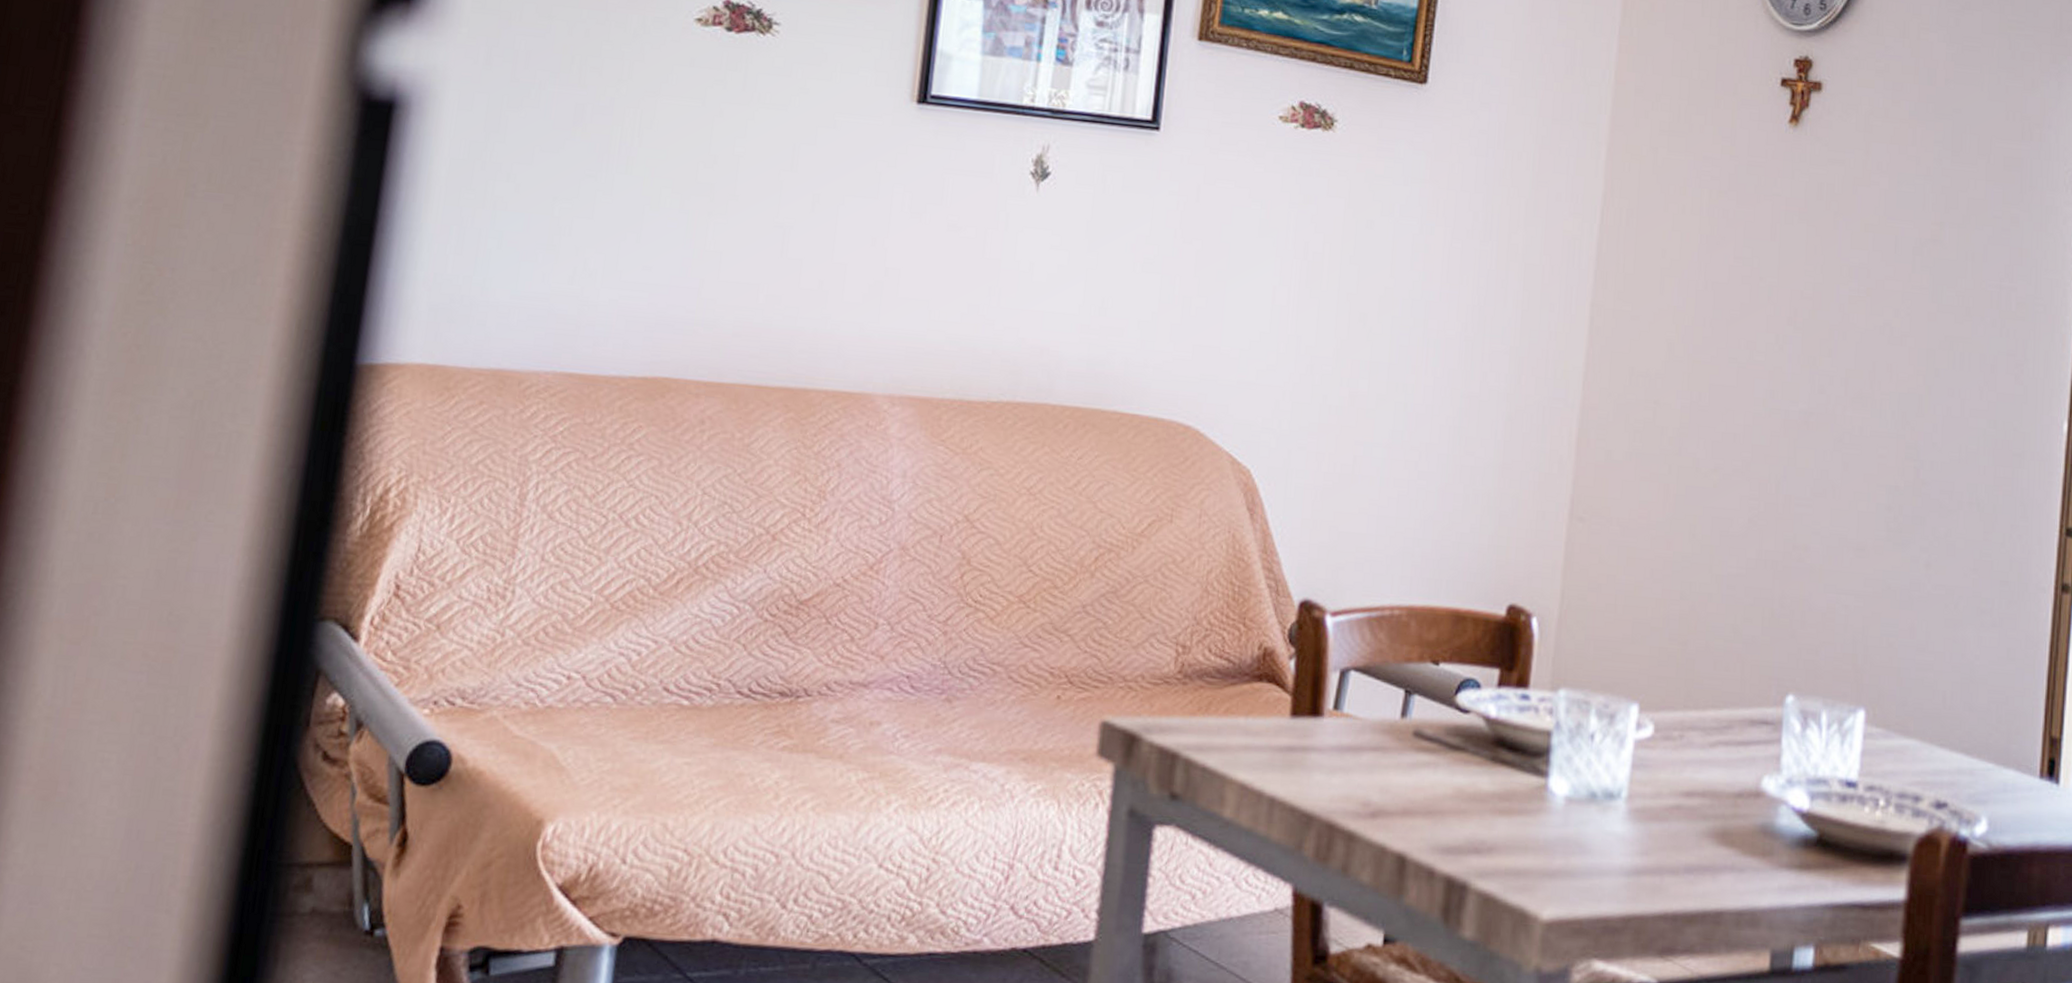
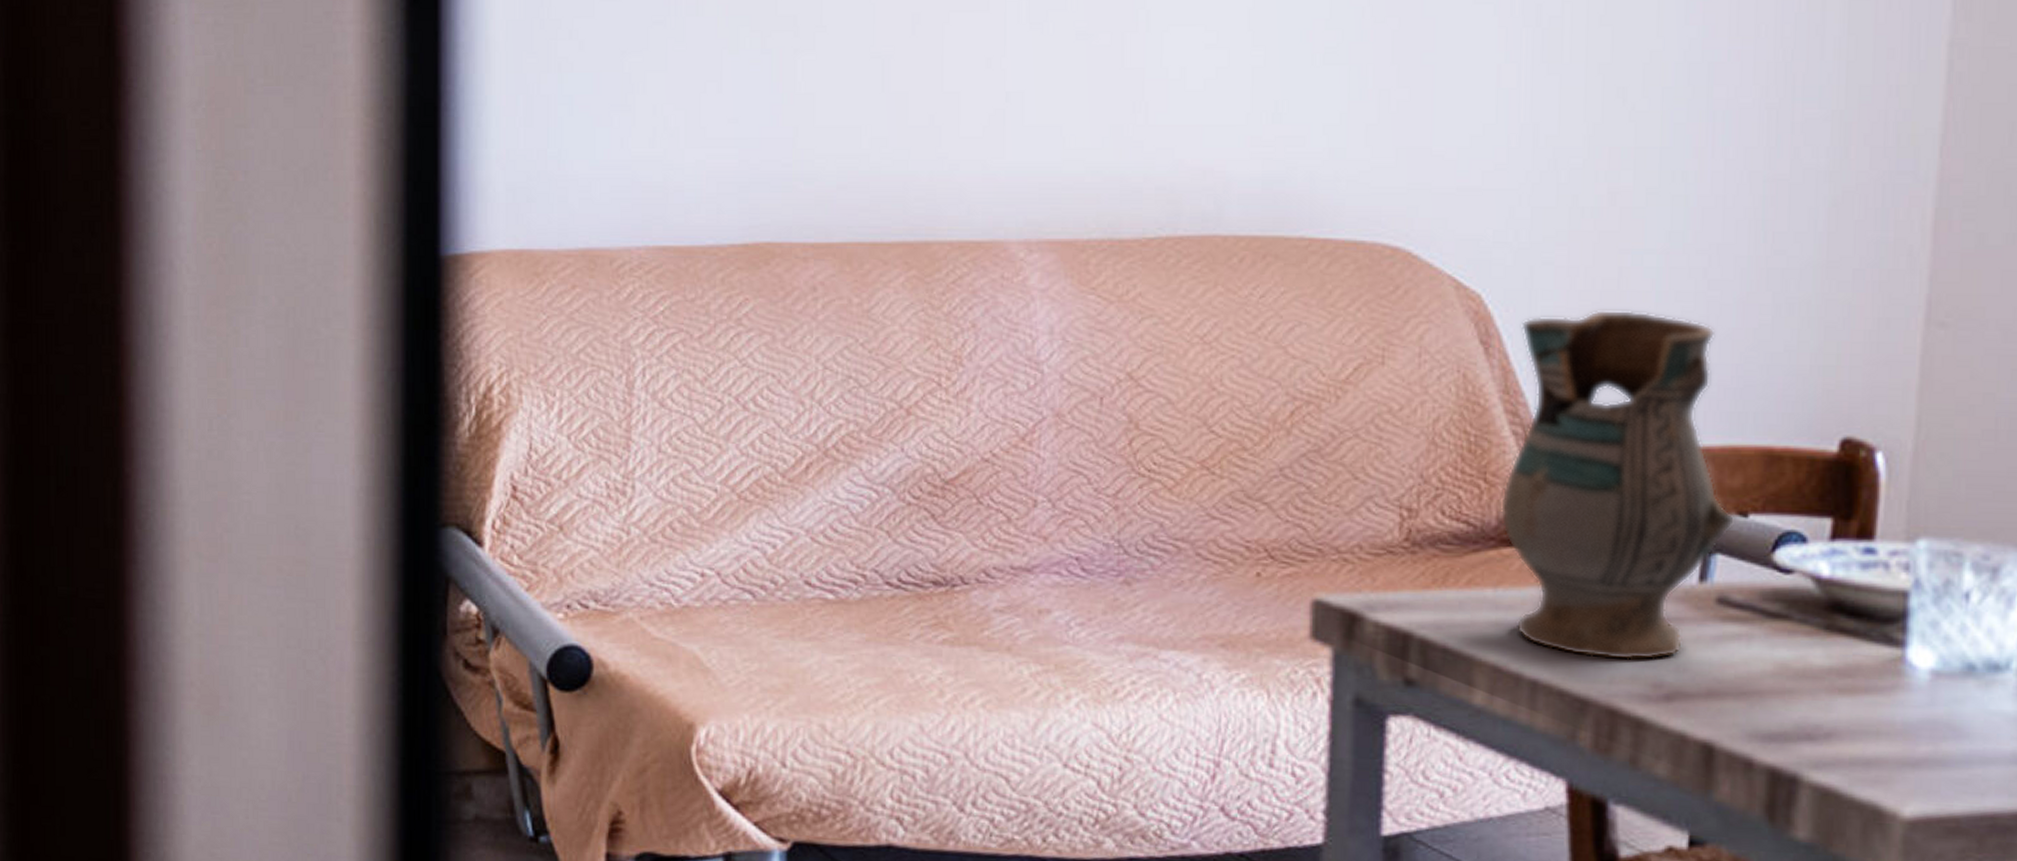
ceramic pitcher: none [1254,489,1430,783] -> present [1500,309,1736,661]

